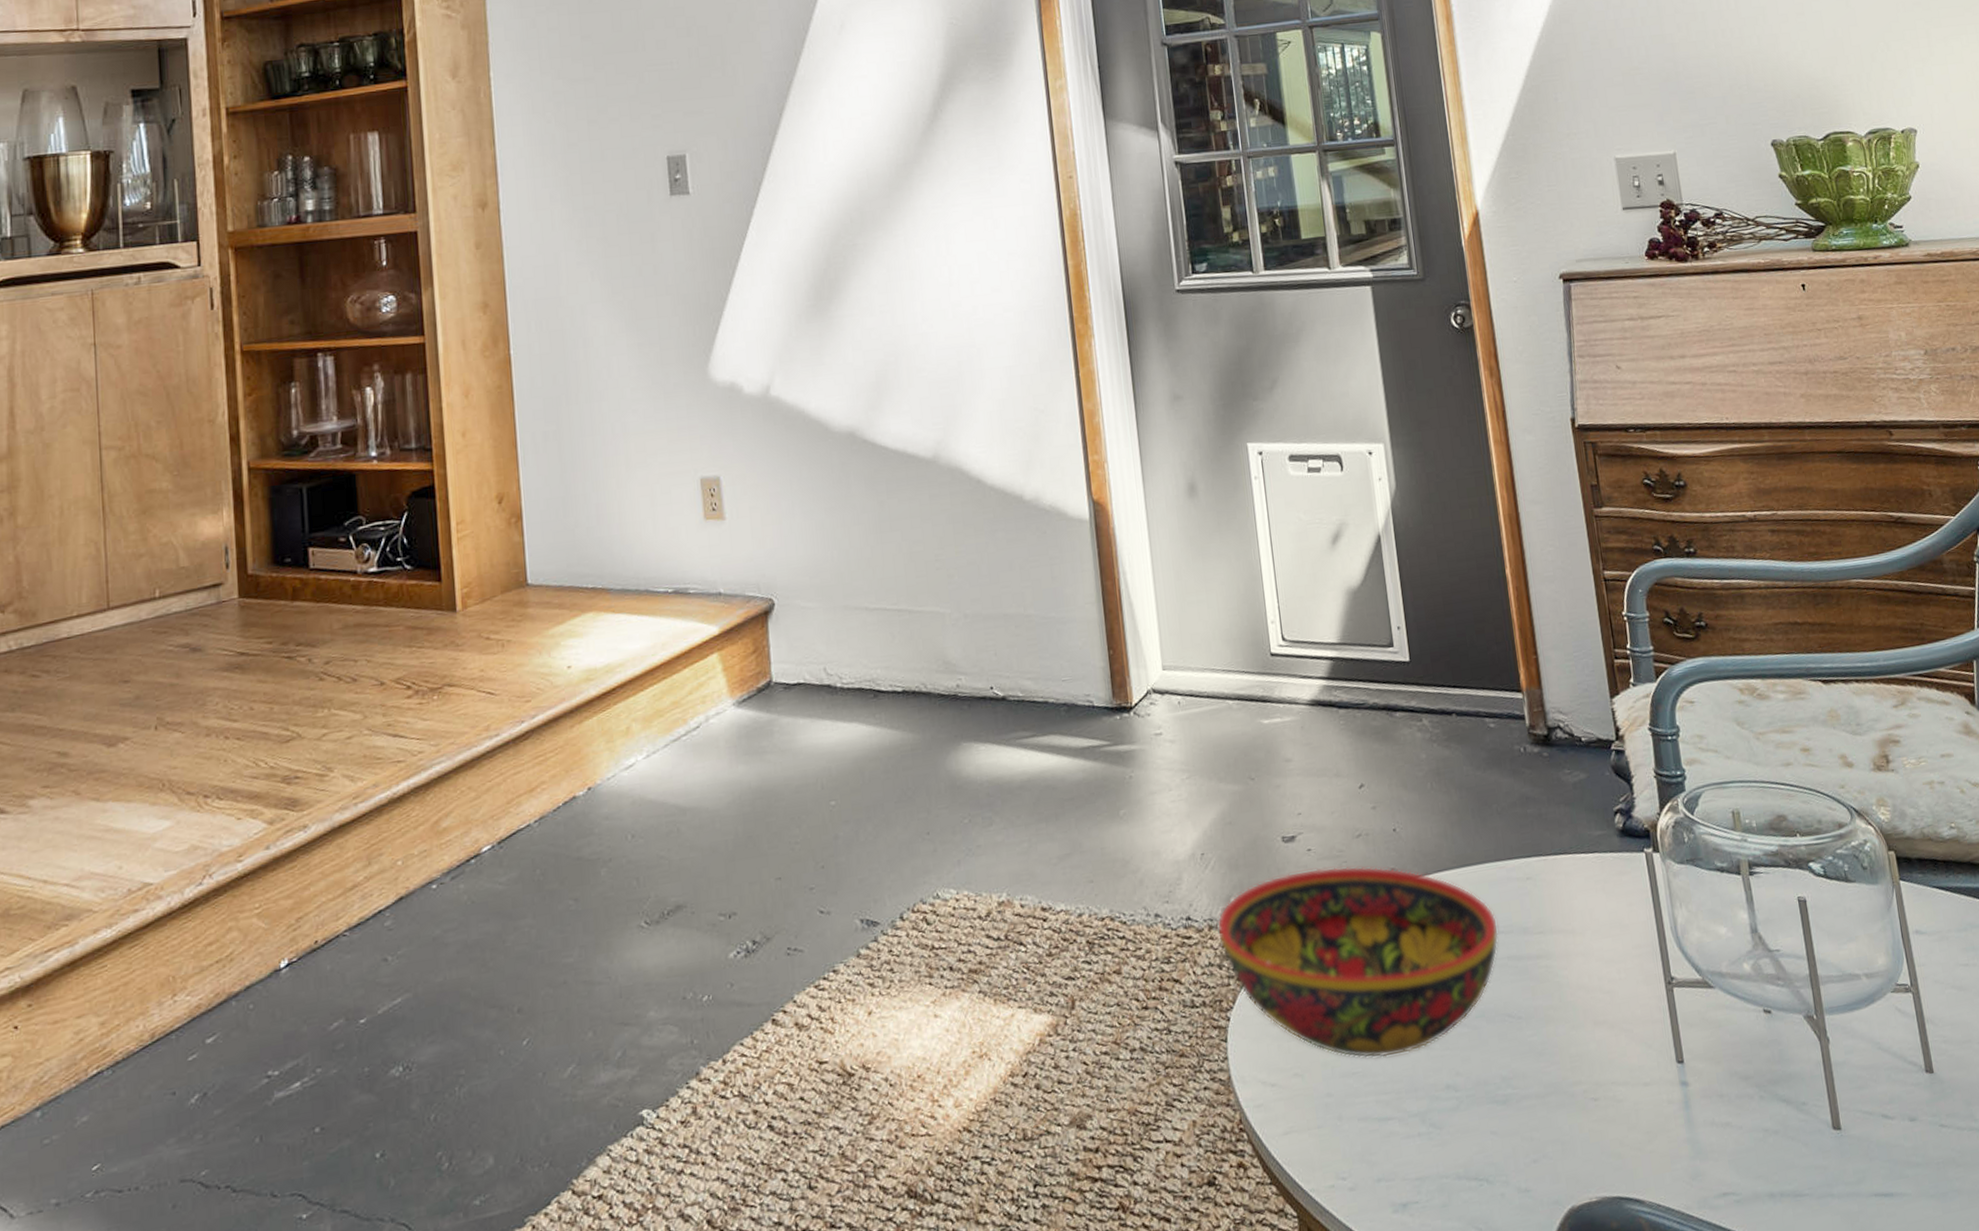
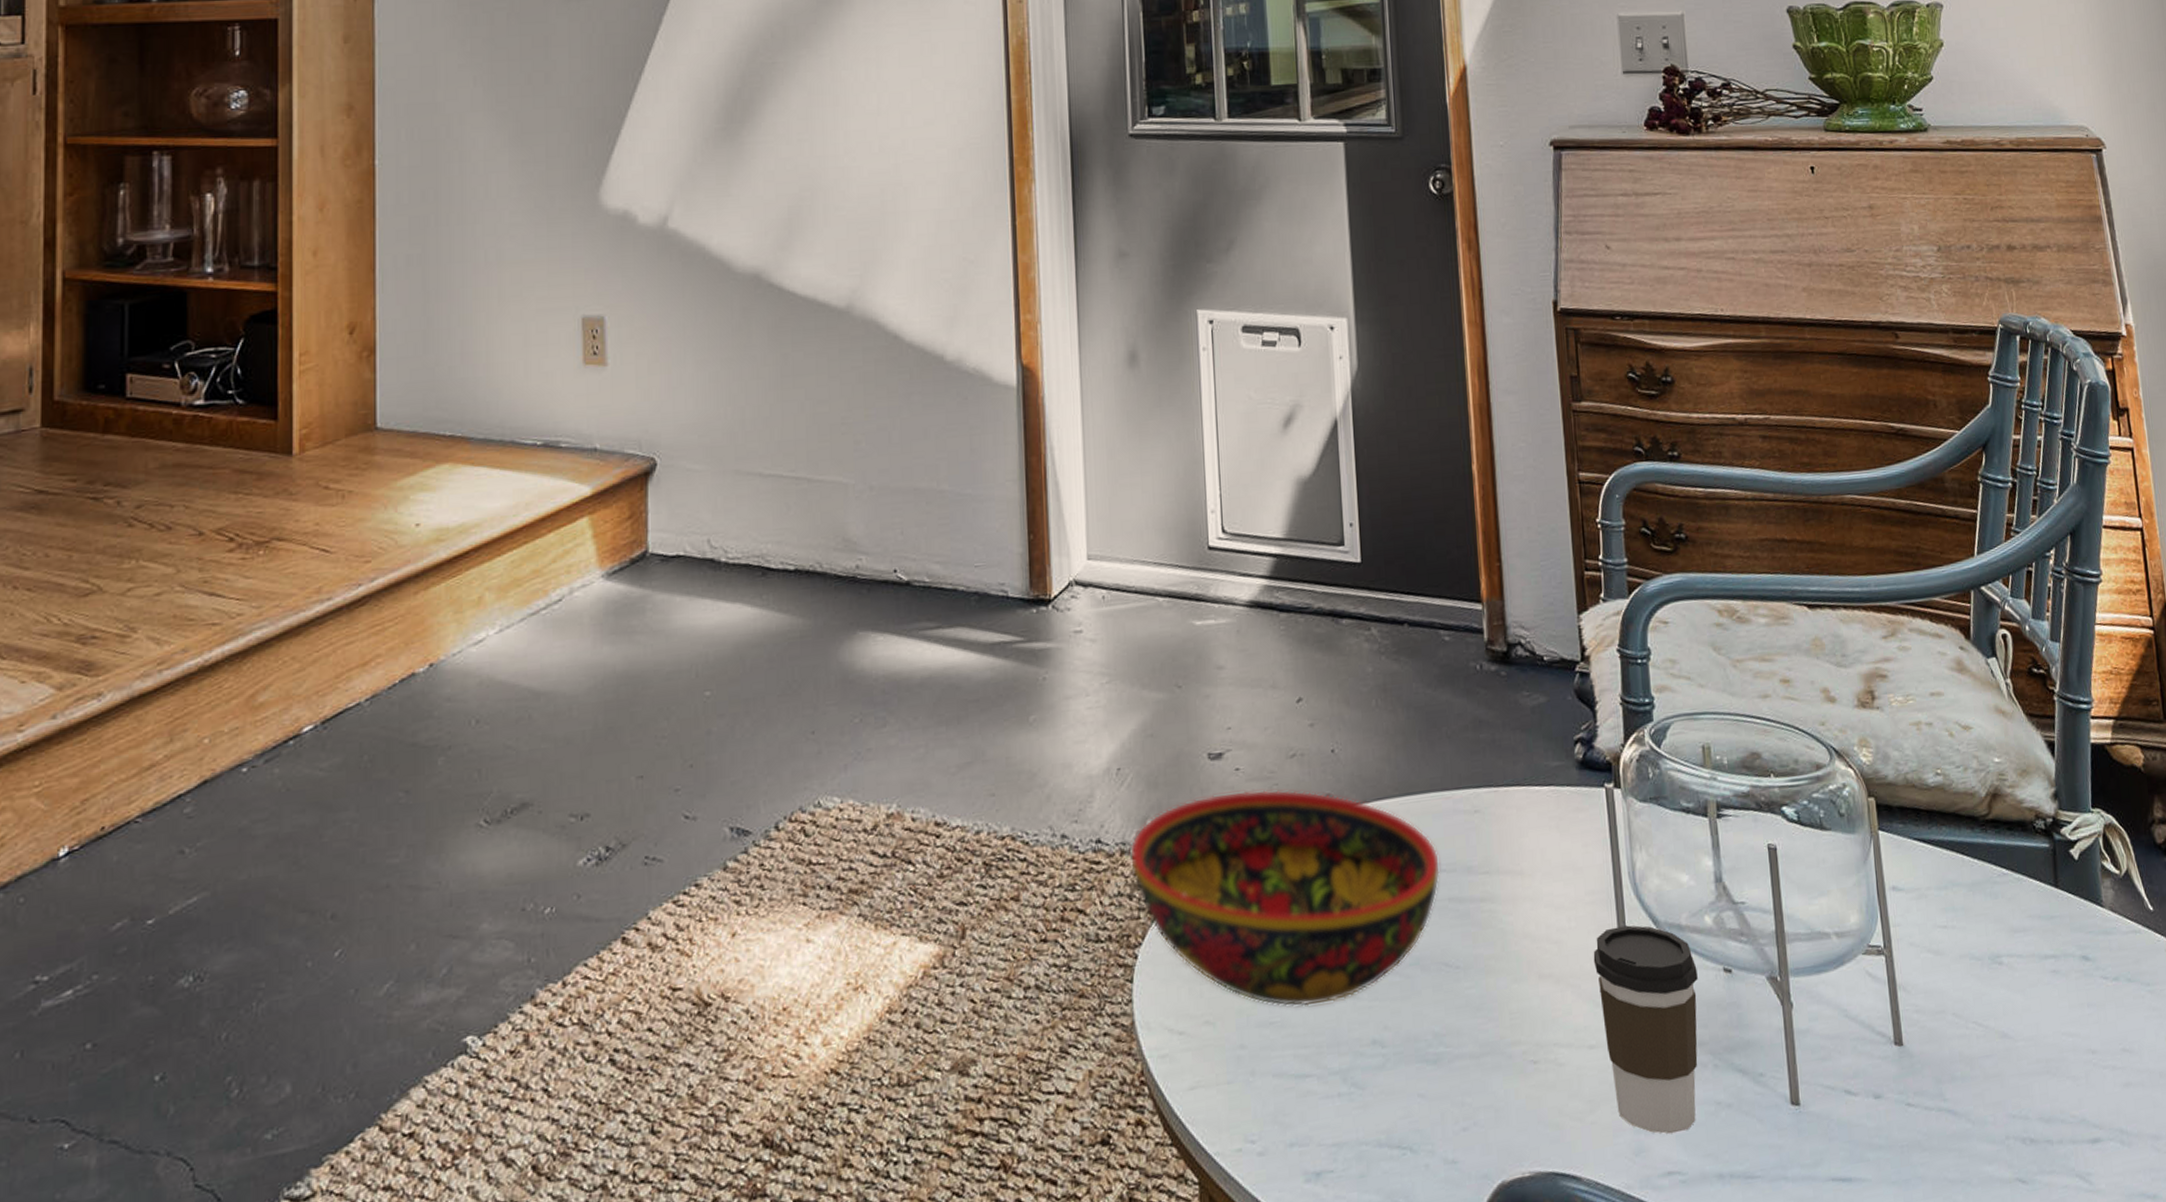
coffee cup: none [1642,974,1746,1160] -> present [1593,925,1698,1135]

